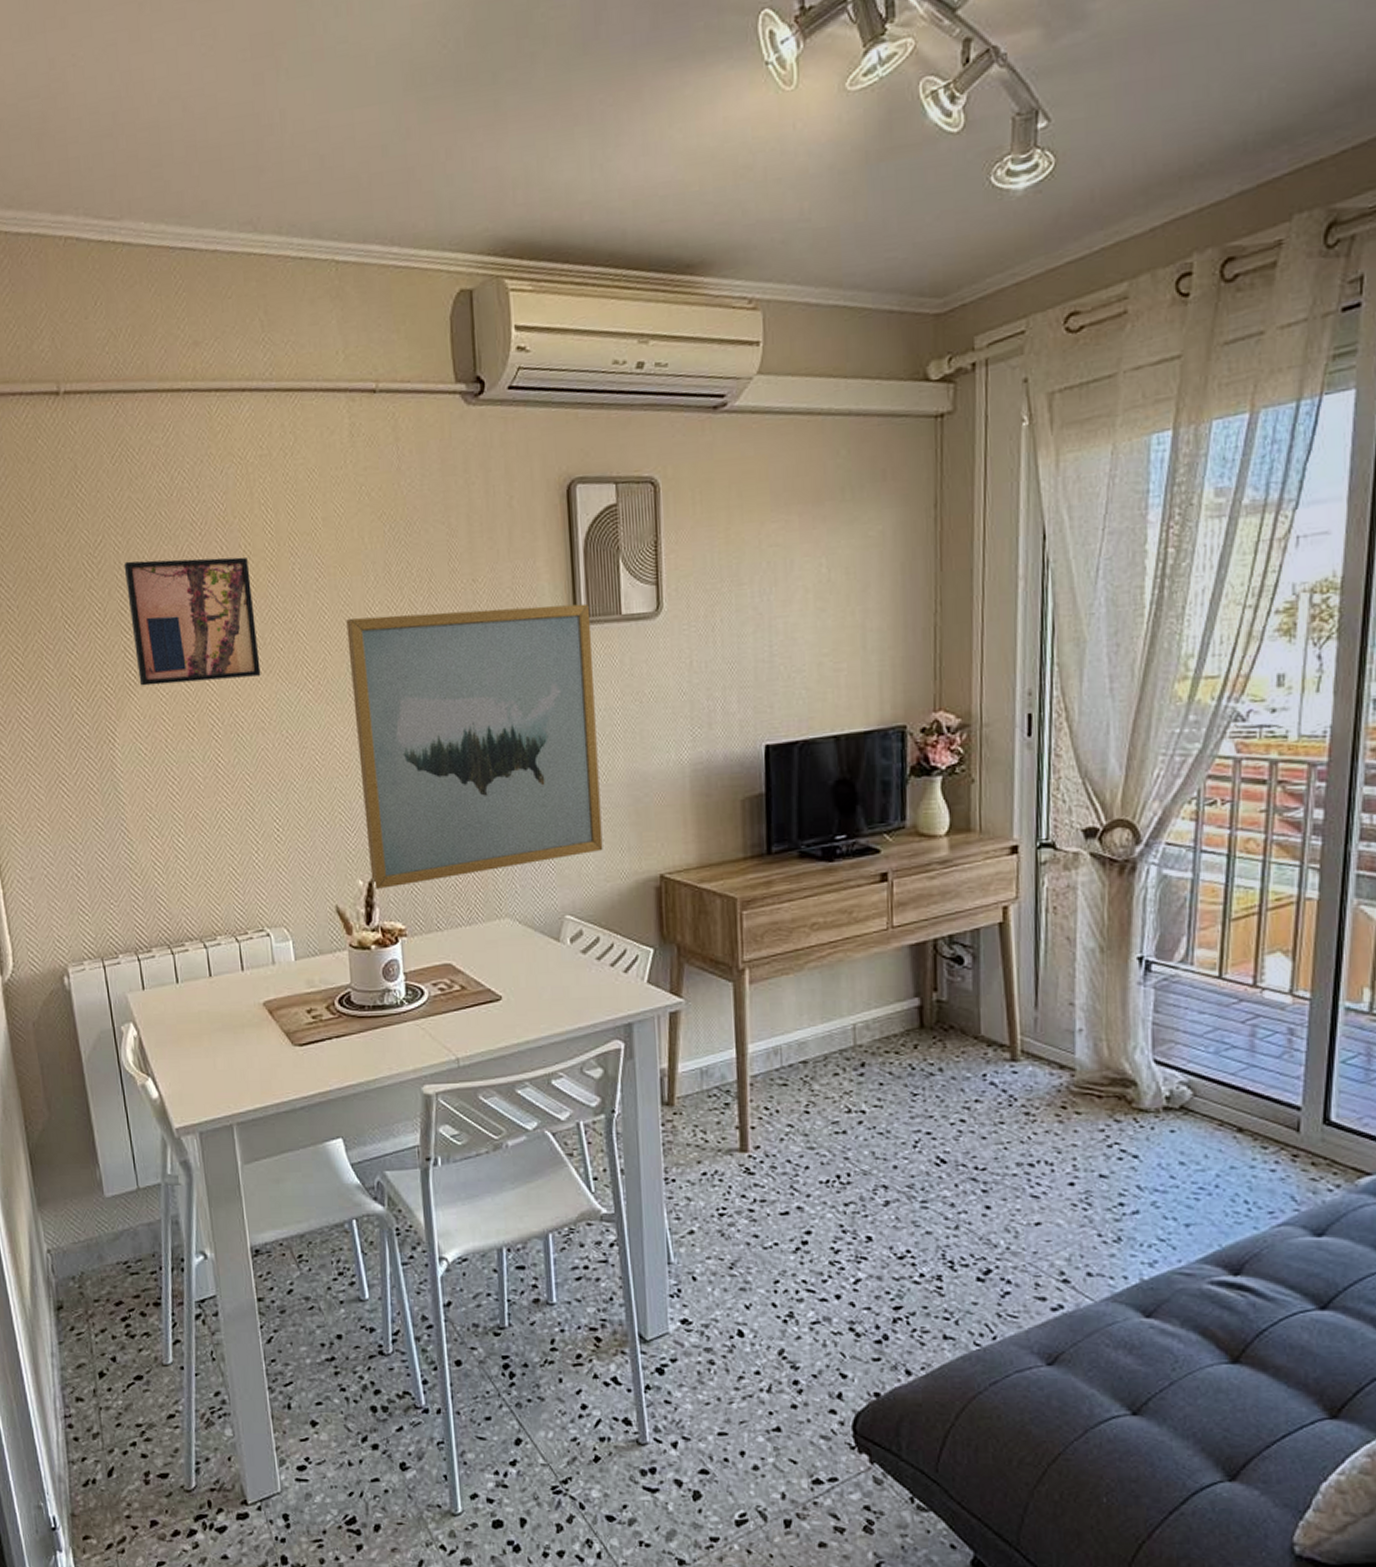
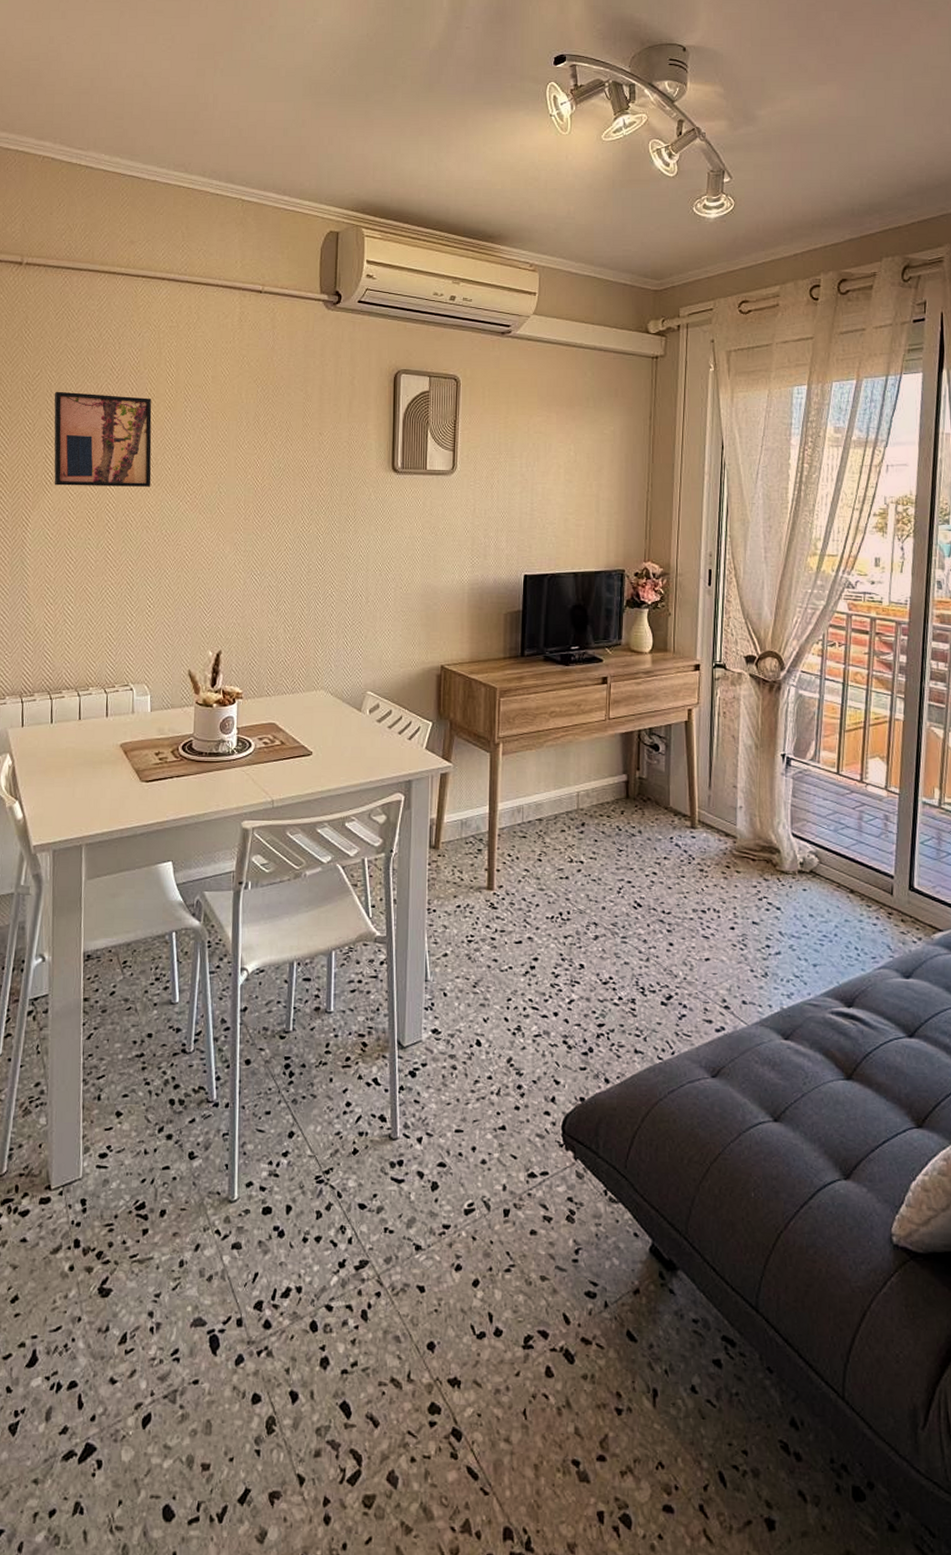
wall art: present [346,603,603,889] -> none [219,452,404,660]

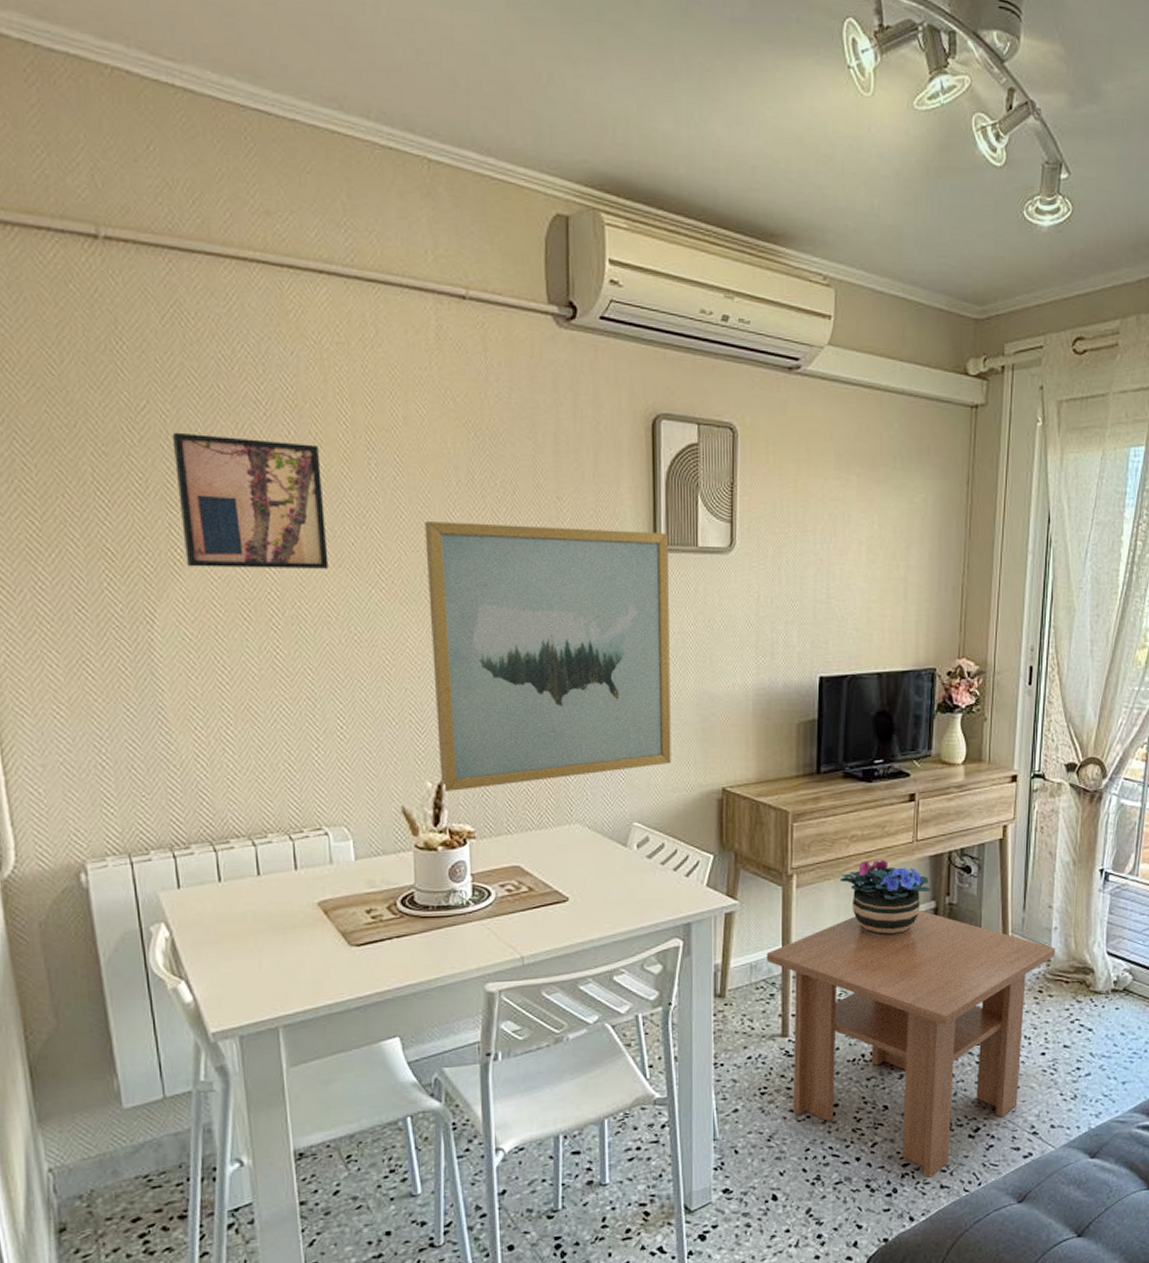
wall art: none [219,452,404,660] -> present [424,522,671,791]
coffee table: none [475,783,742,1041] -> present [766,911,1056,1178]
potted flower: none [541,734,622,805] -> present [840,860,931,937]

